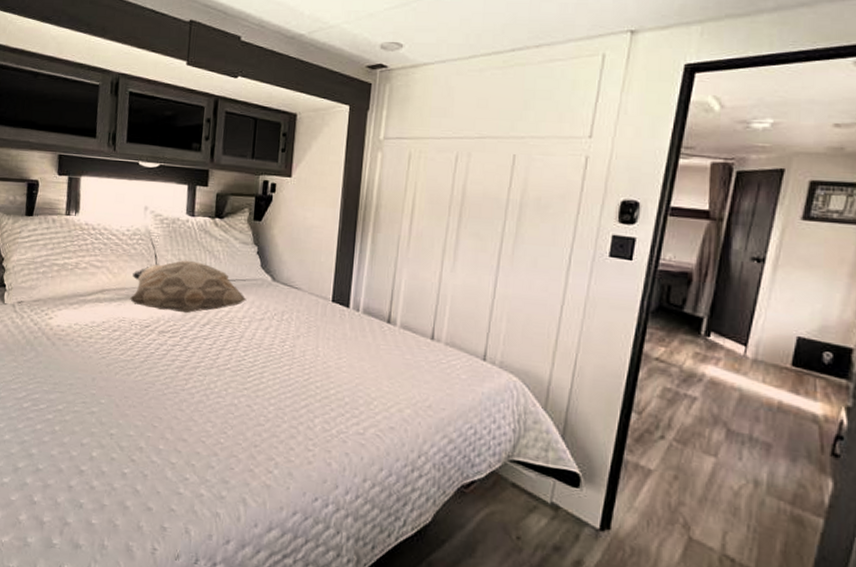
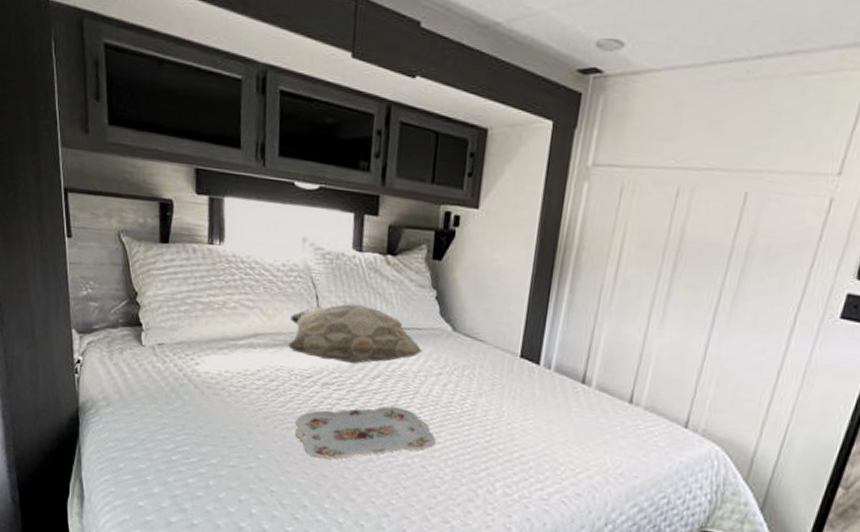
serving tray: none [134,350,260,402] -> present [295,406,436,460]

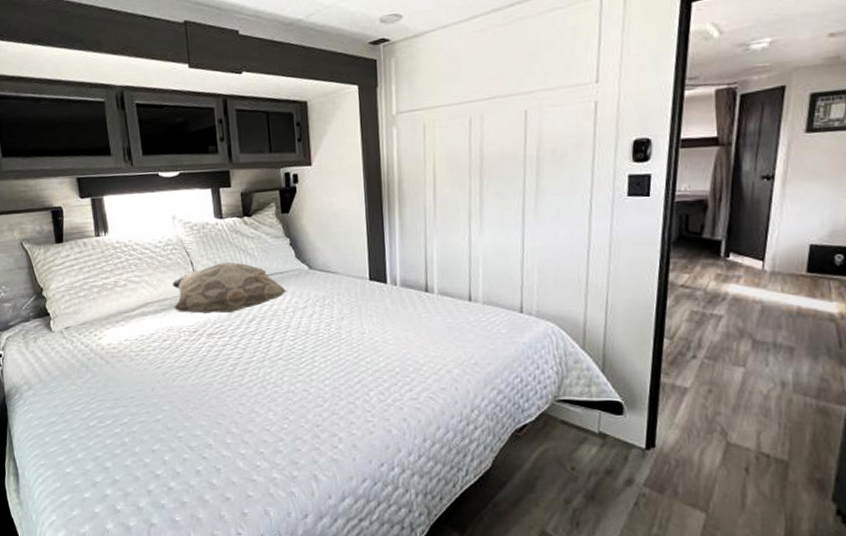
serving tray: present [295,406,436,460] -> none [190,343,312,400]

